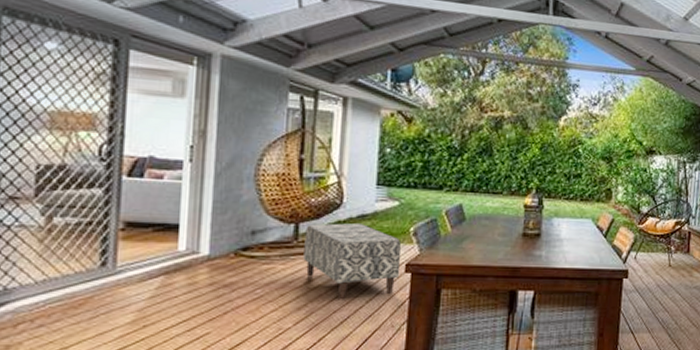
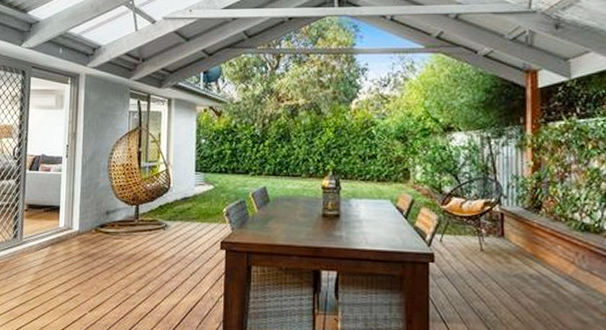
bench: present [303,222,401,300] -> none [142,204,217,272]

